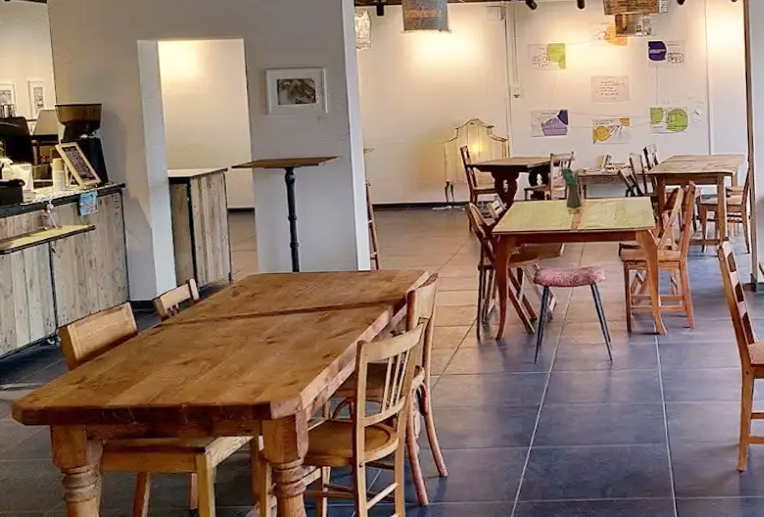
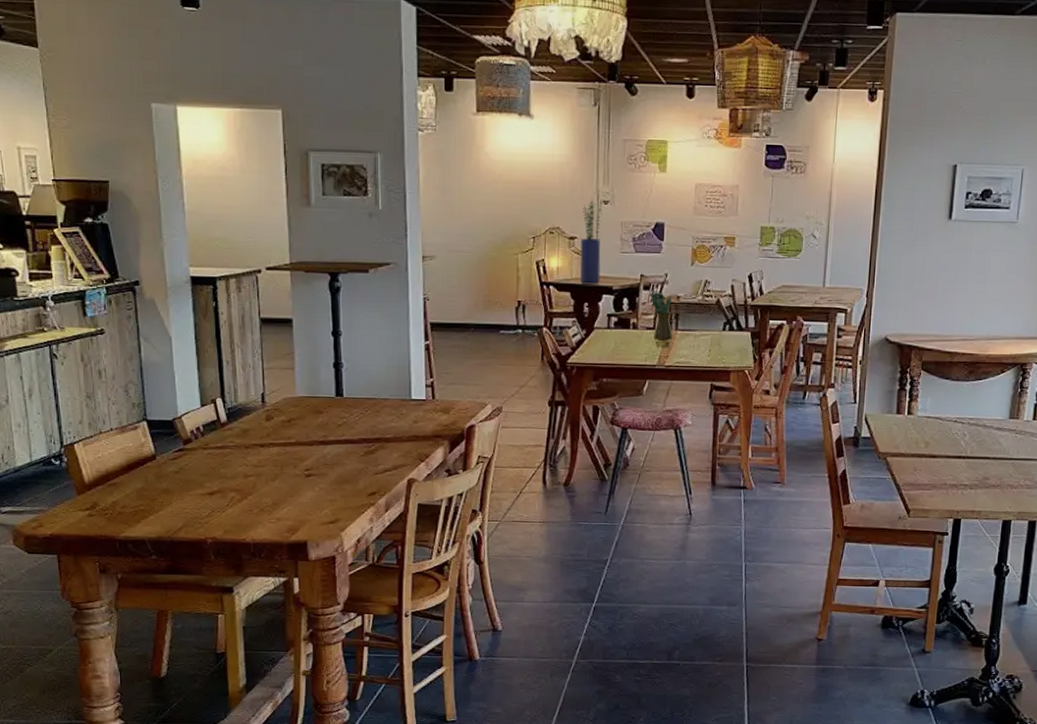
vase: none [497,94,516,165] -> present [580,199,603,285]

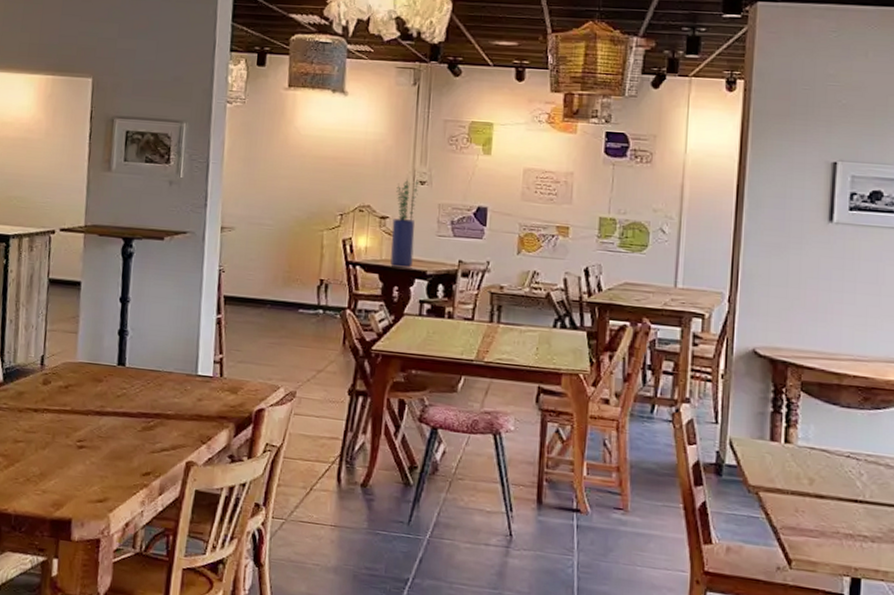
vase: present [650,289,673,348] -> none [469,277,495,342]

